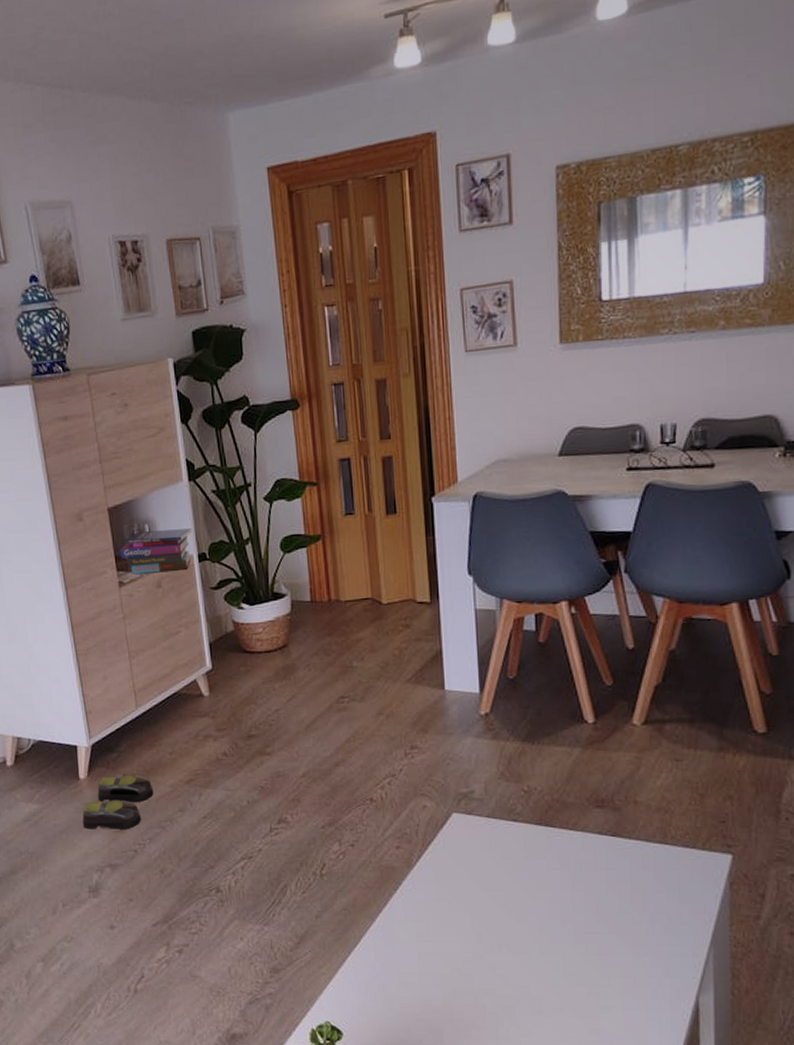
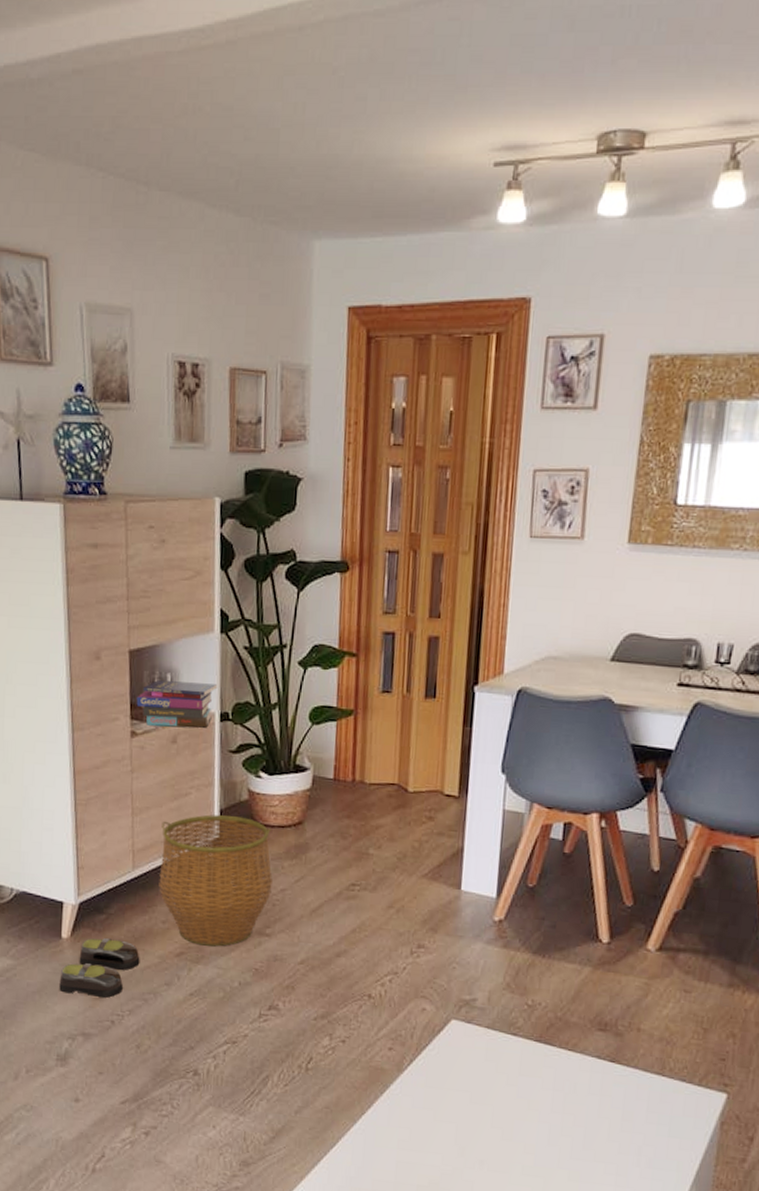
basket: none [157,647,267,771] -> present [158,814,274,947]

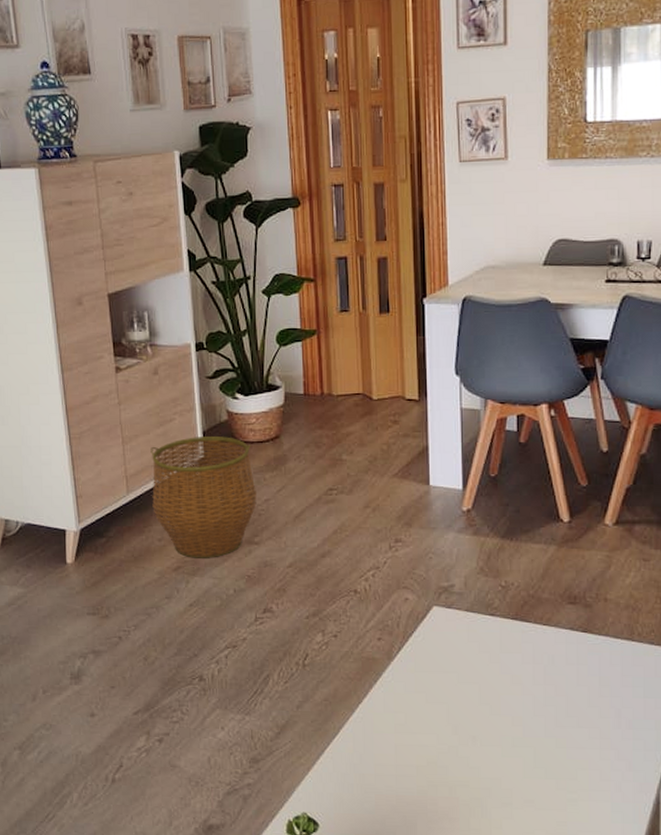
slippers: present [59,937,140,998] -> none [67,559,141,615]
books: present [136,680,218,728] -> none [118,318,191,360]

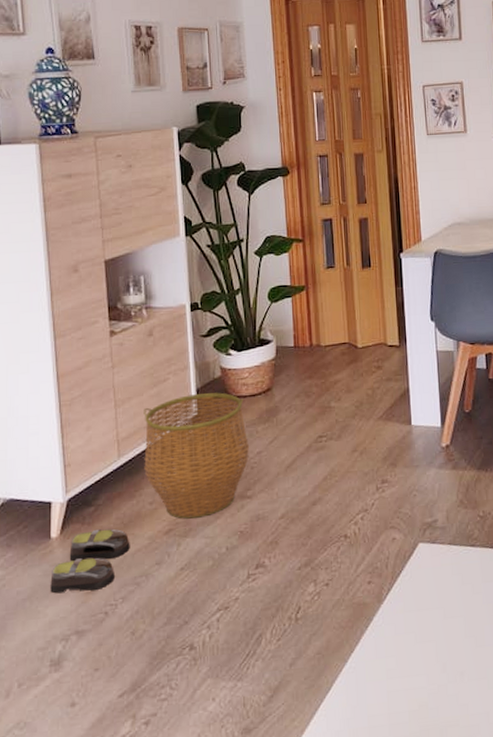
slippers: none [67,559,141,615] -> present [50,528,130,594]

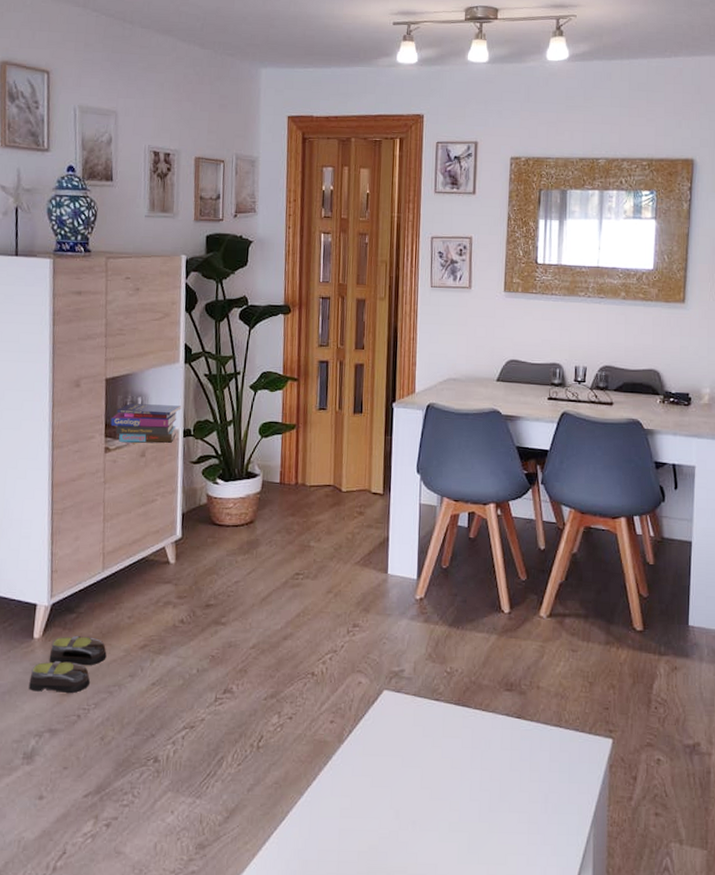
books: none [113,280,186,324] -> present [110,403,182,443]
basket: present [144,392,250,519] -> none [125,518,229,637]

